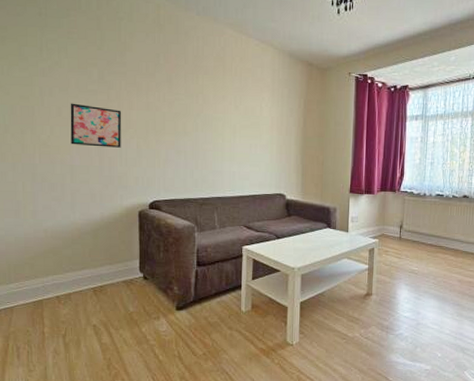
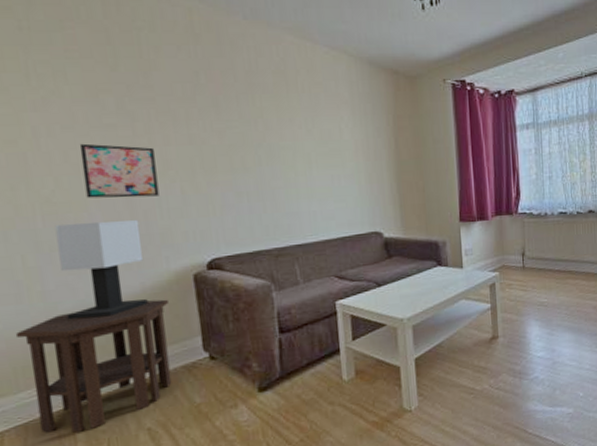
side table: none [12,227,118,319] -> present [15,299,172,433]
table lamp: none [47,162,105,236] -> present [55,219,148,320]

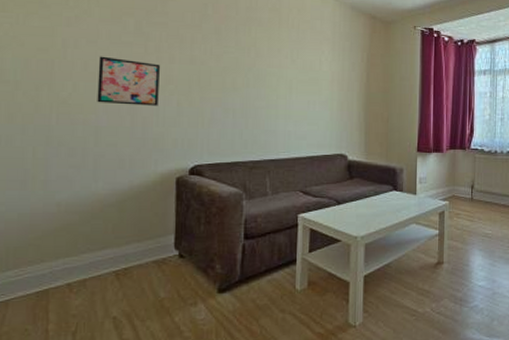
side table: present [15,299,172,433] -> none [14,198,151,314]
table lamp: present [55,219,148,320] -> none [61,123,137,209]

